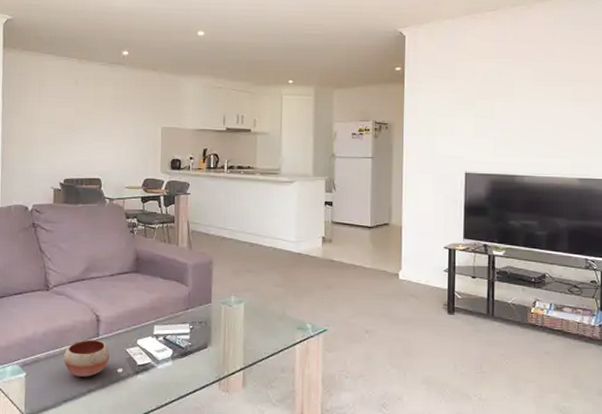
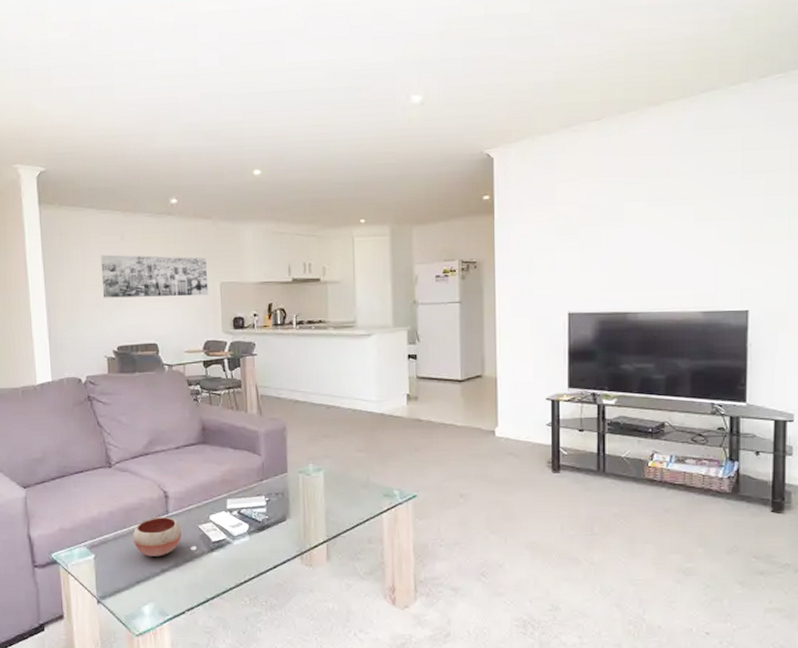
wall art: none [54,96,151,138] -> present [100,254,209,298]

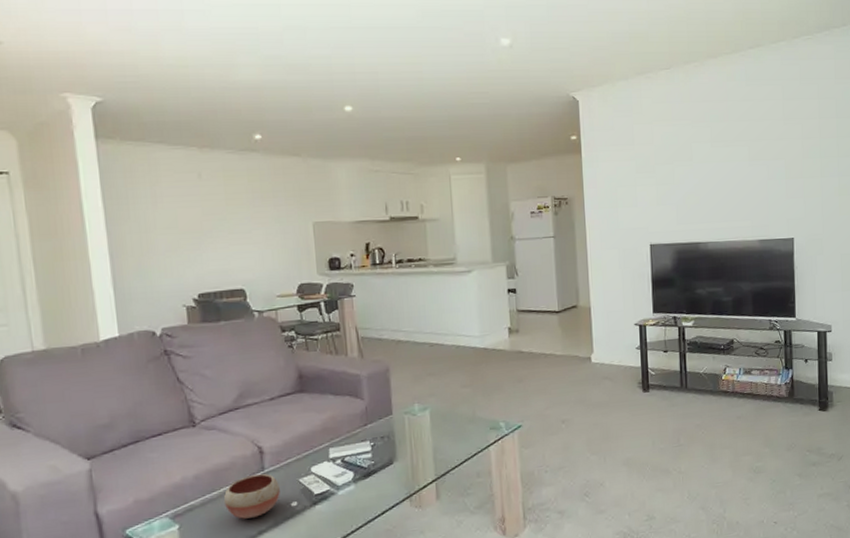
wall art: present [100,254,209,298] -> none [174,194,301,242]

